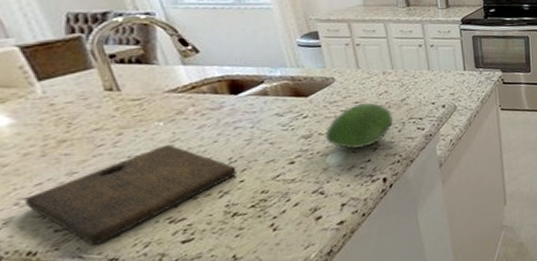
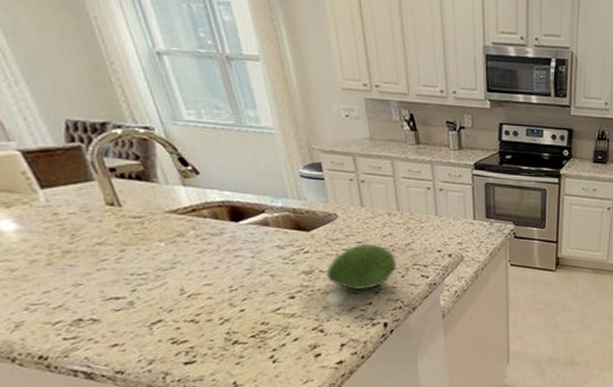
cutting board: present [24,145,236,246] -> none [33,266,237,357]

